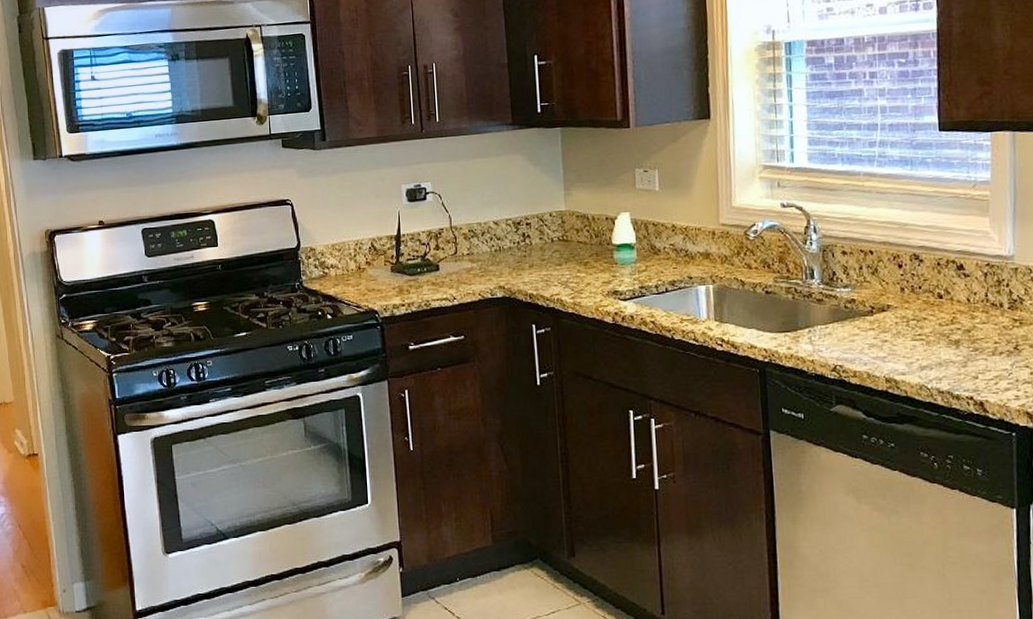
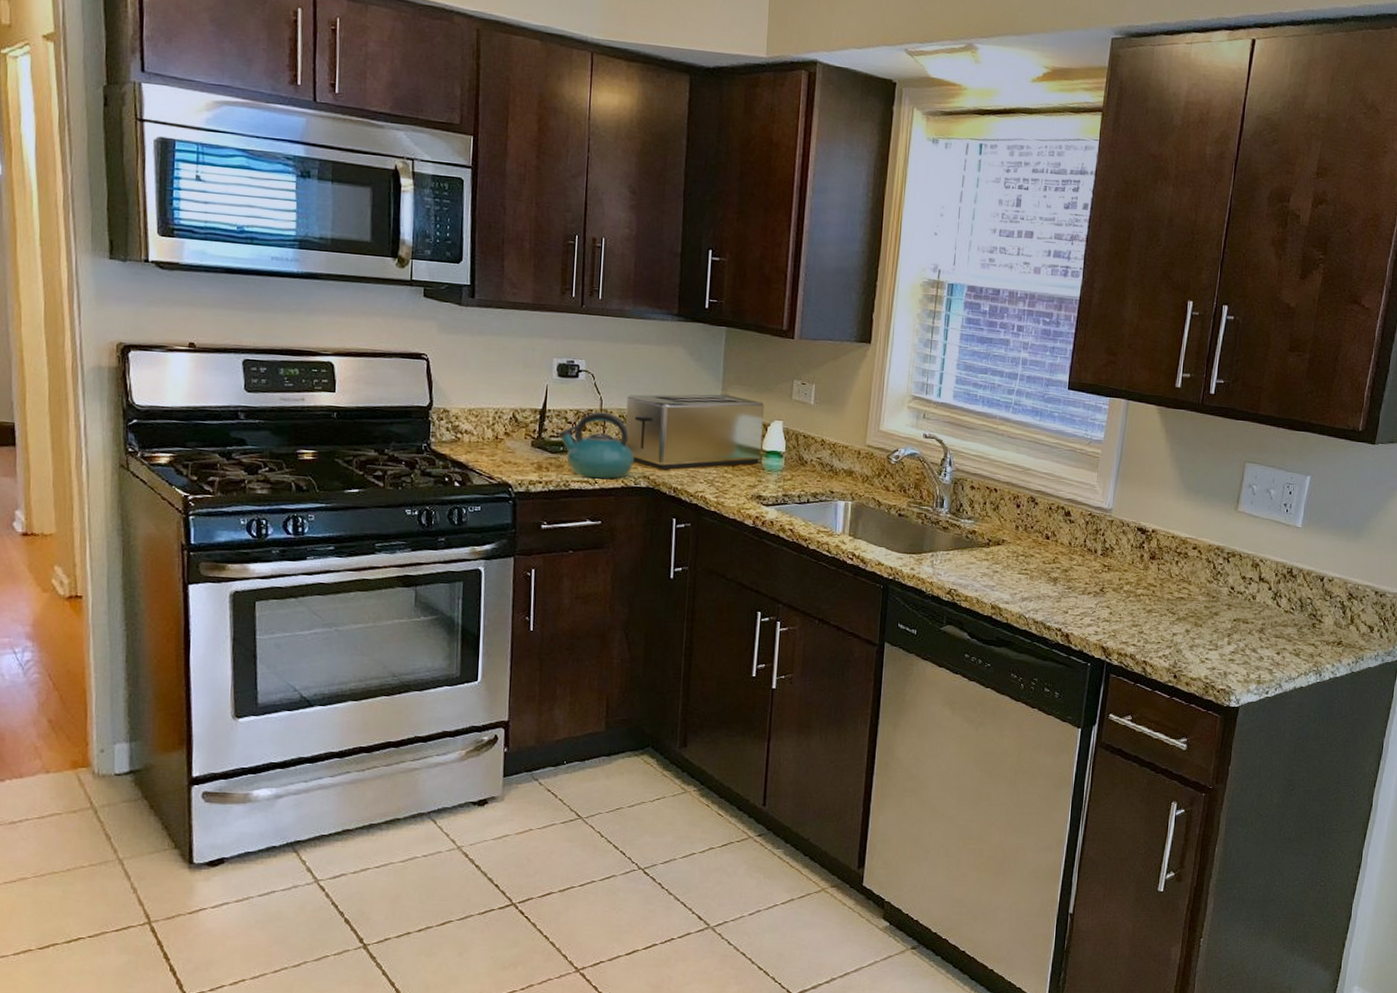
kettle: none [414,229,489,295] -> present [558,412,635,479]
toaster: none [473,194,612,279] -> present [625,394,765,471]

